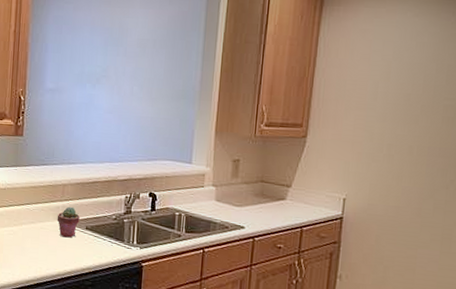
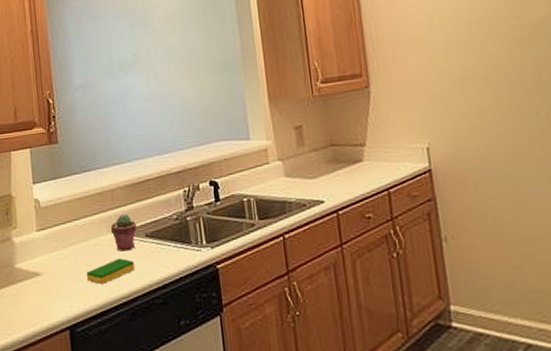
dish sponge: none [30,242,73,262] -> present [86,258,135,285]

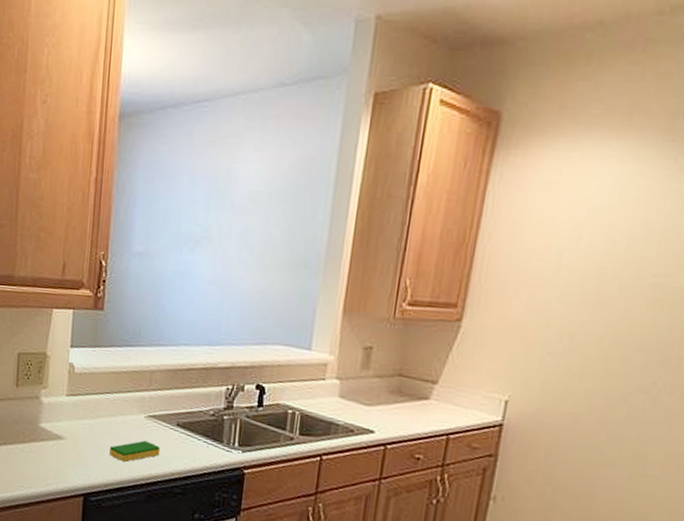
potted succulent: present [110,213,137,252] -> none [142,398,170,436]

